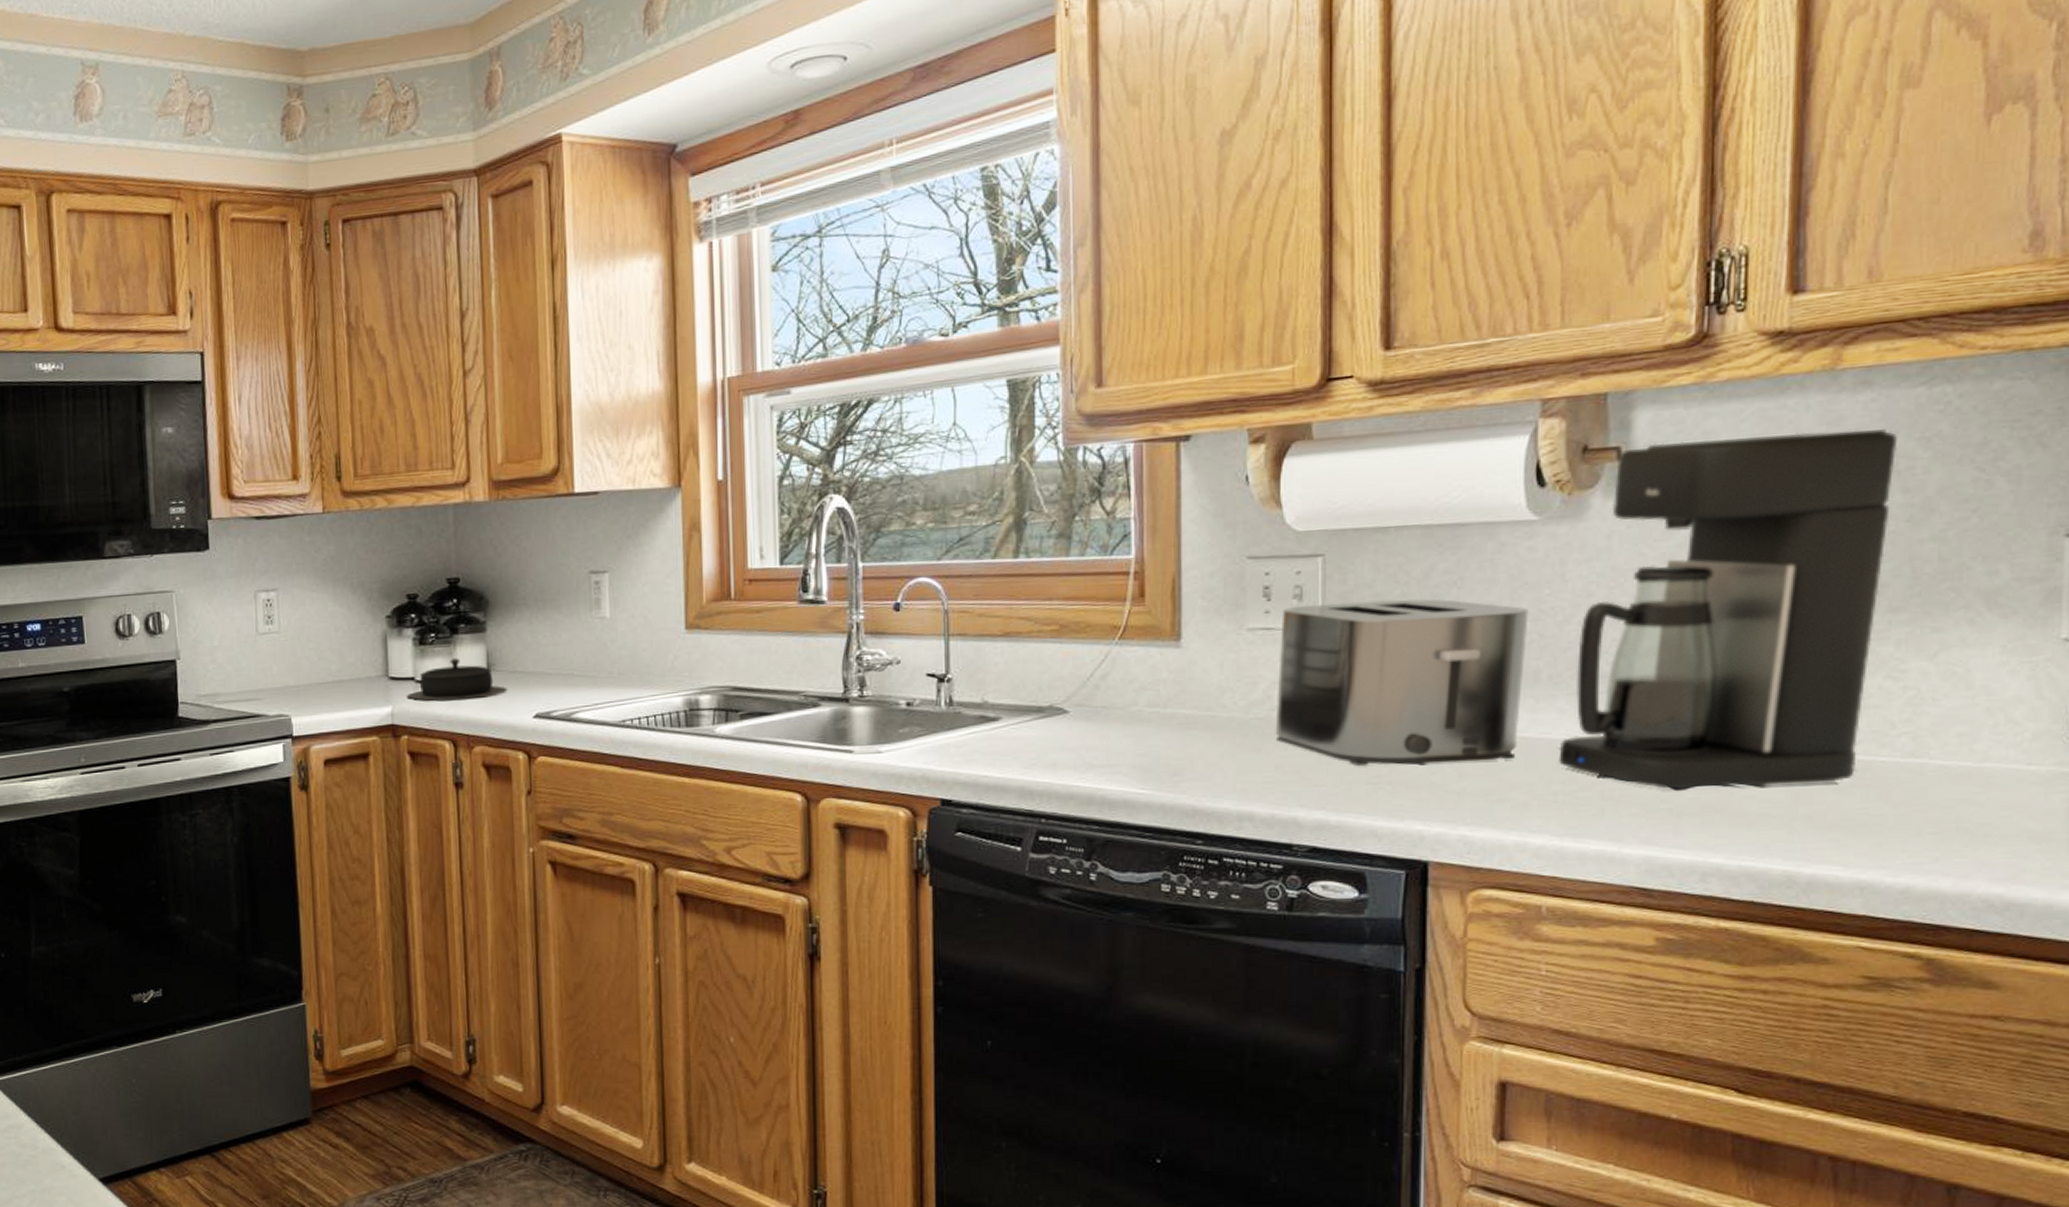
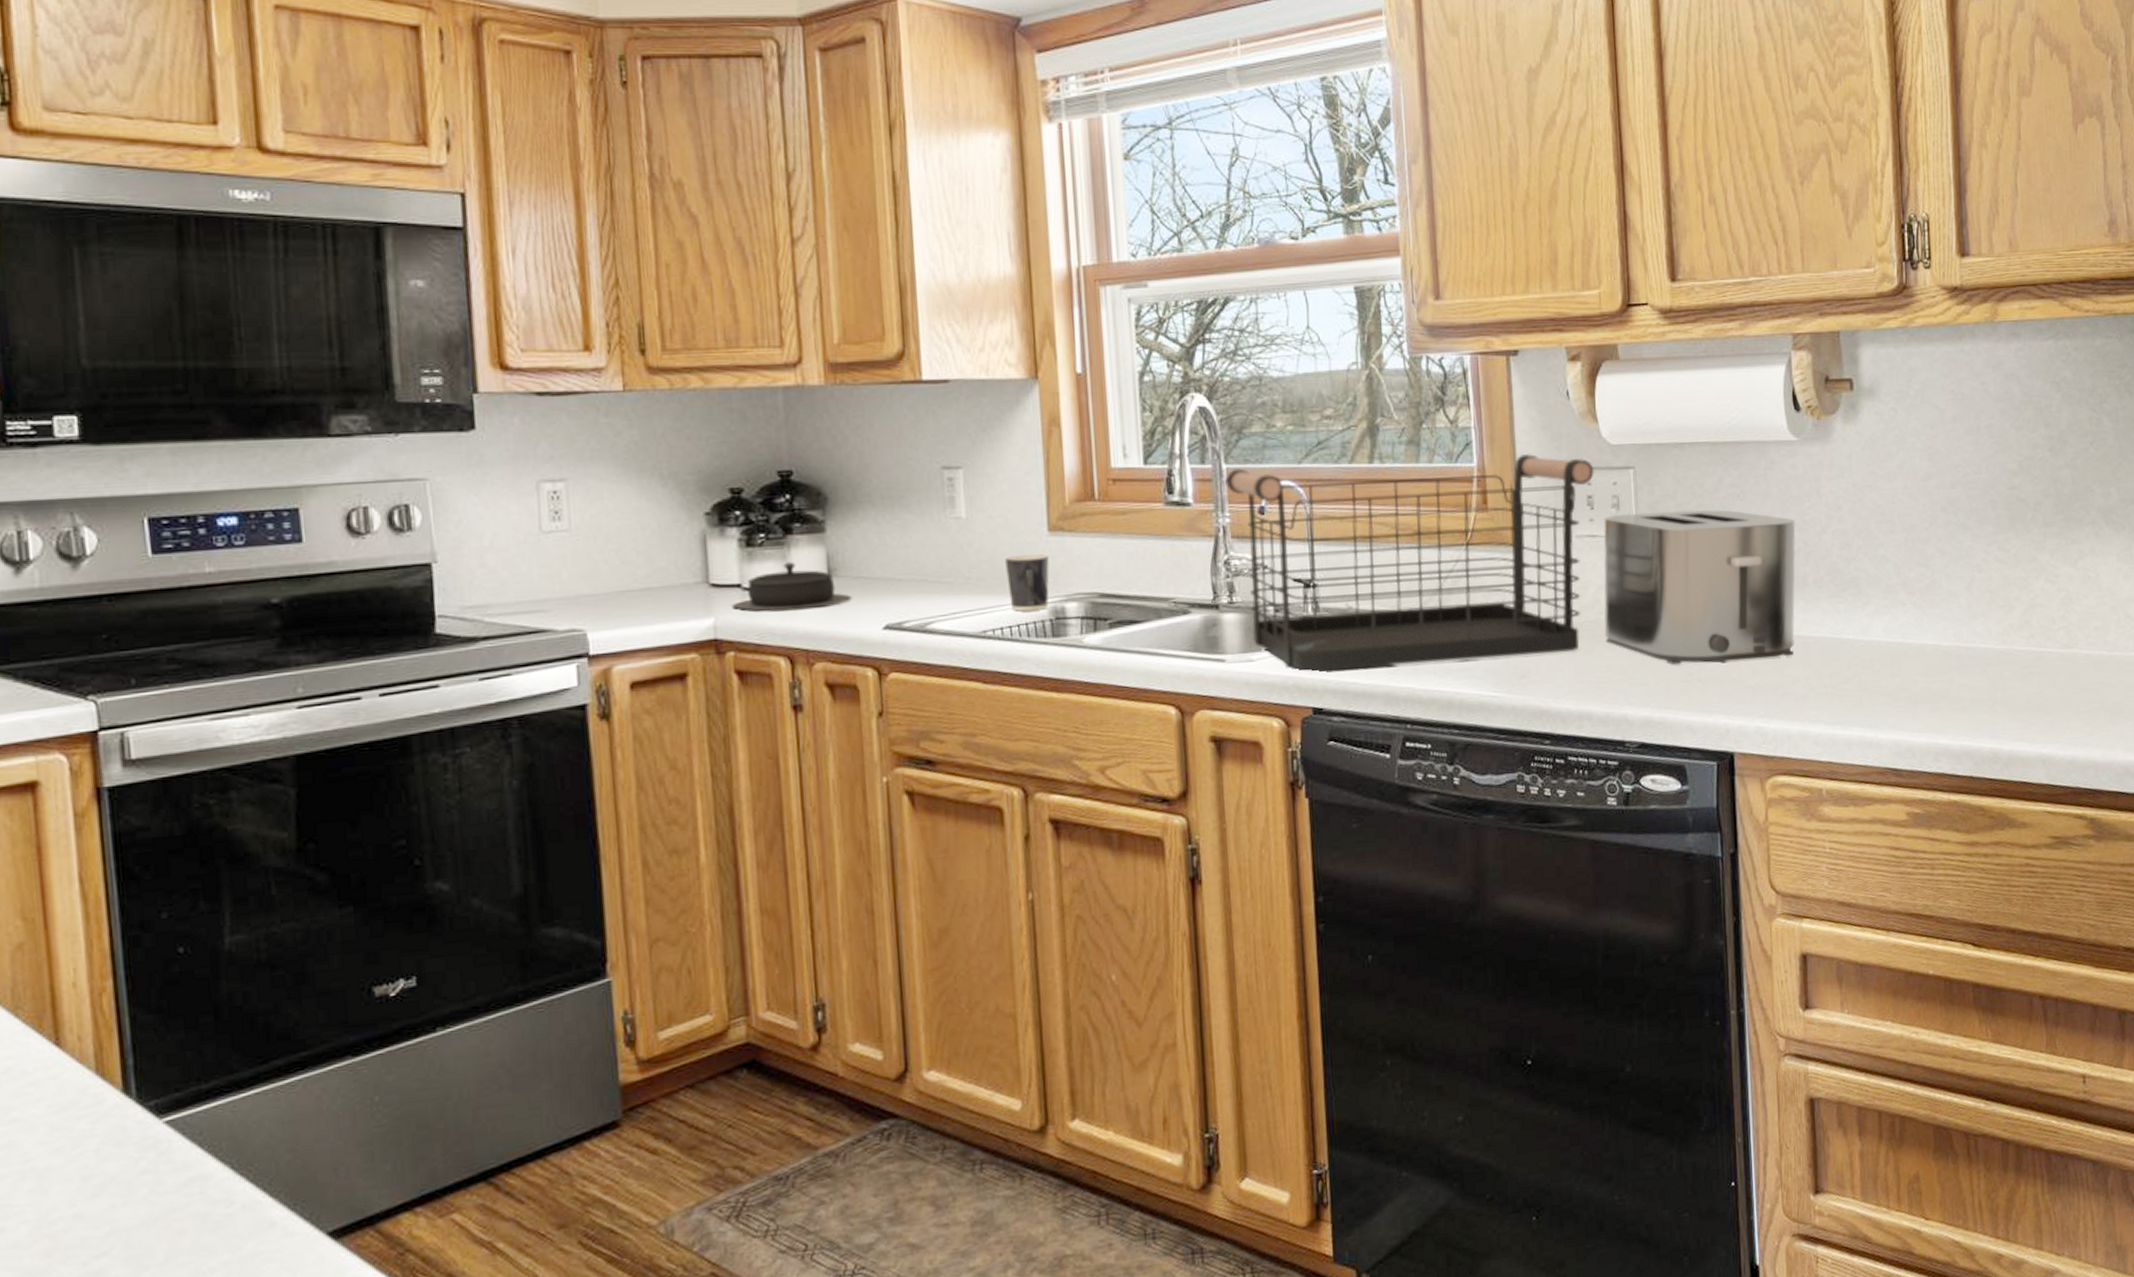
mug: none [643,651,686,703] -> present [1004,554,1050,612]
dish rack: none [861,543,1274,765] -> present [1225,453,1594,672]
coffee maker: present [1558,428,1897,789] -> none [1826,372,2039,680]

